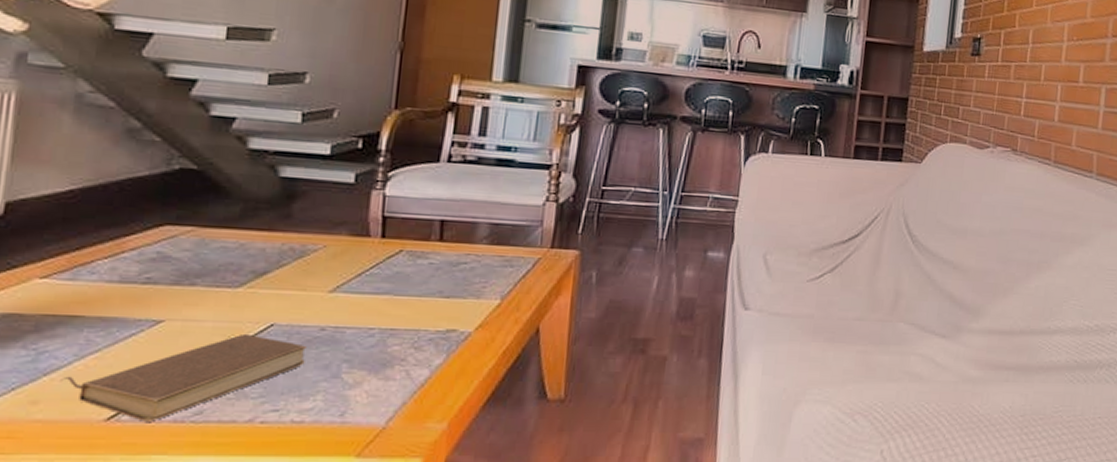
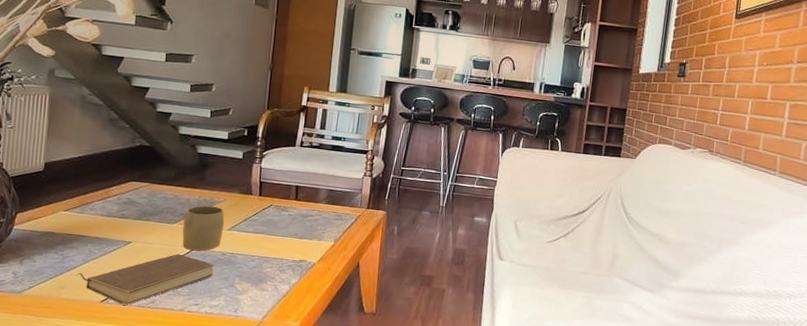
mug: none [252,257,325,328] -> present [182,205,225,251]

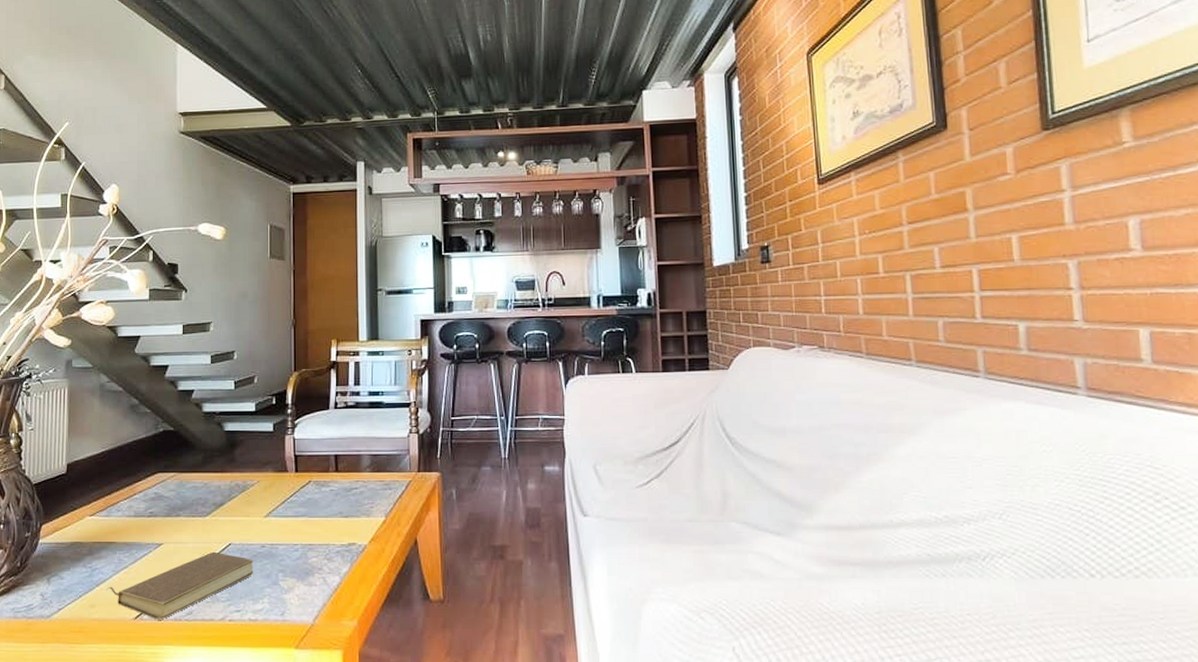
mug: present [182,205,225,251] -> none [216,491,261,546]

